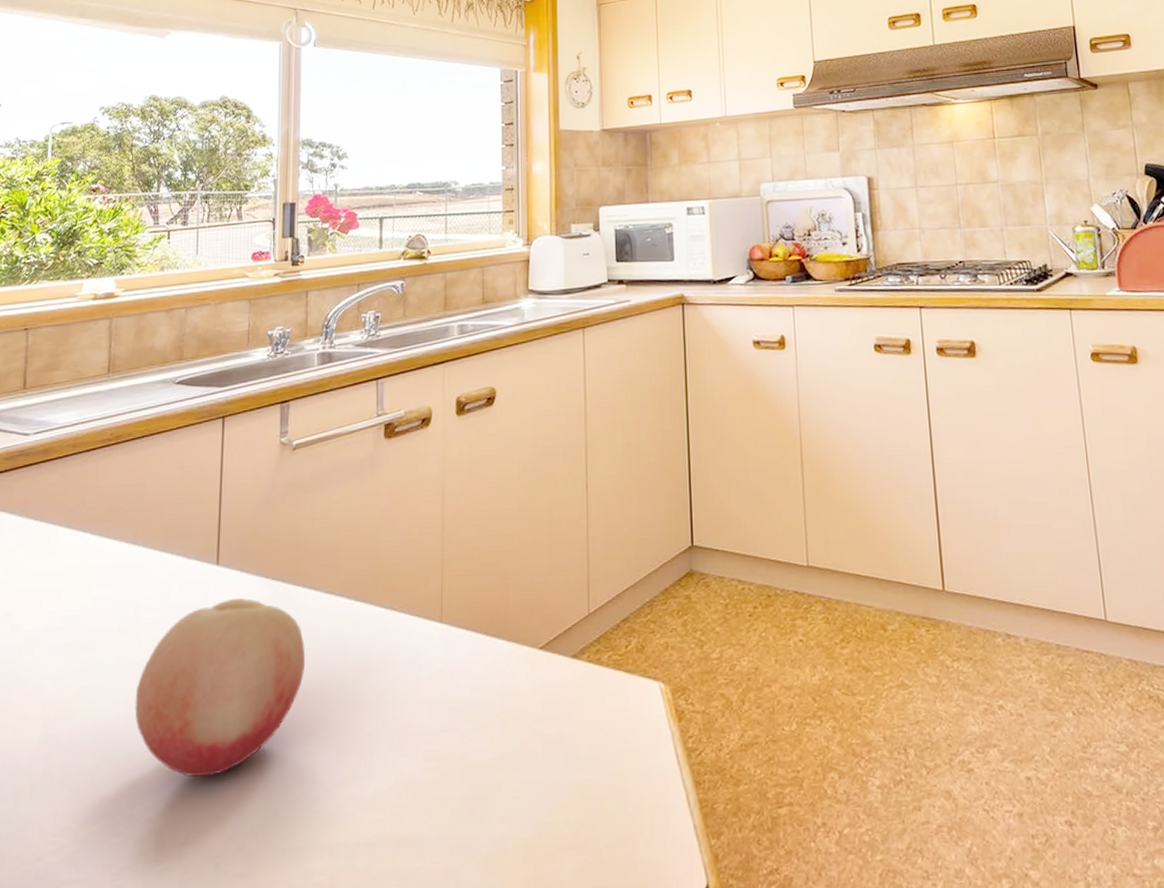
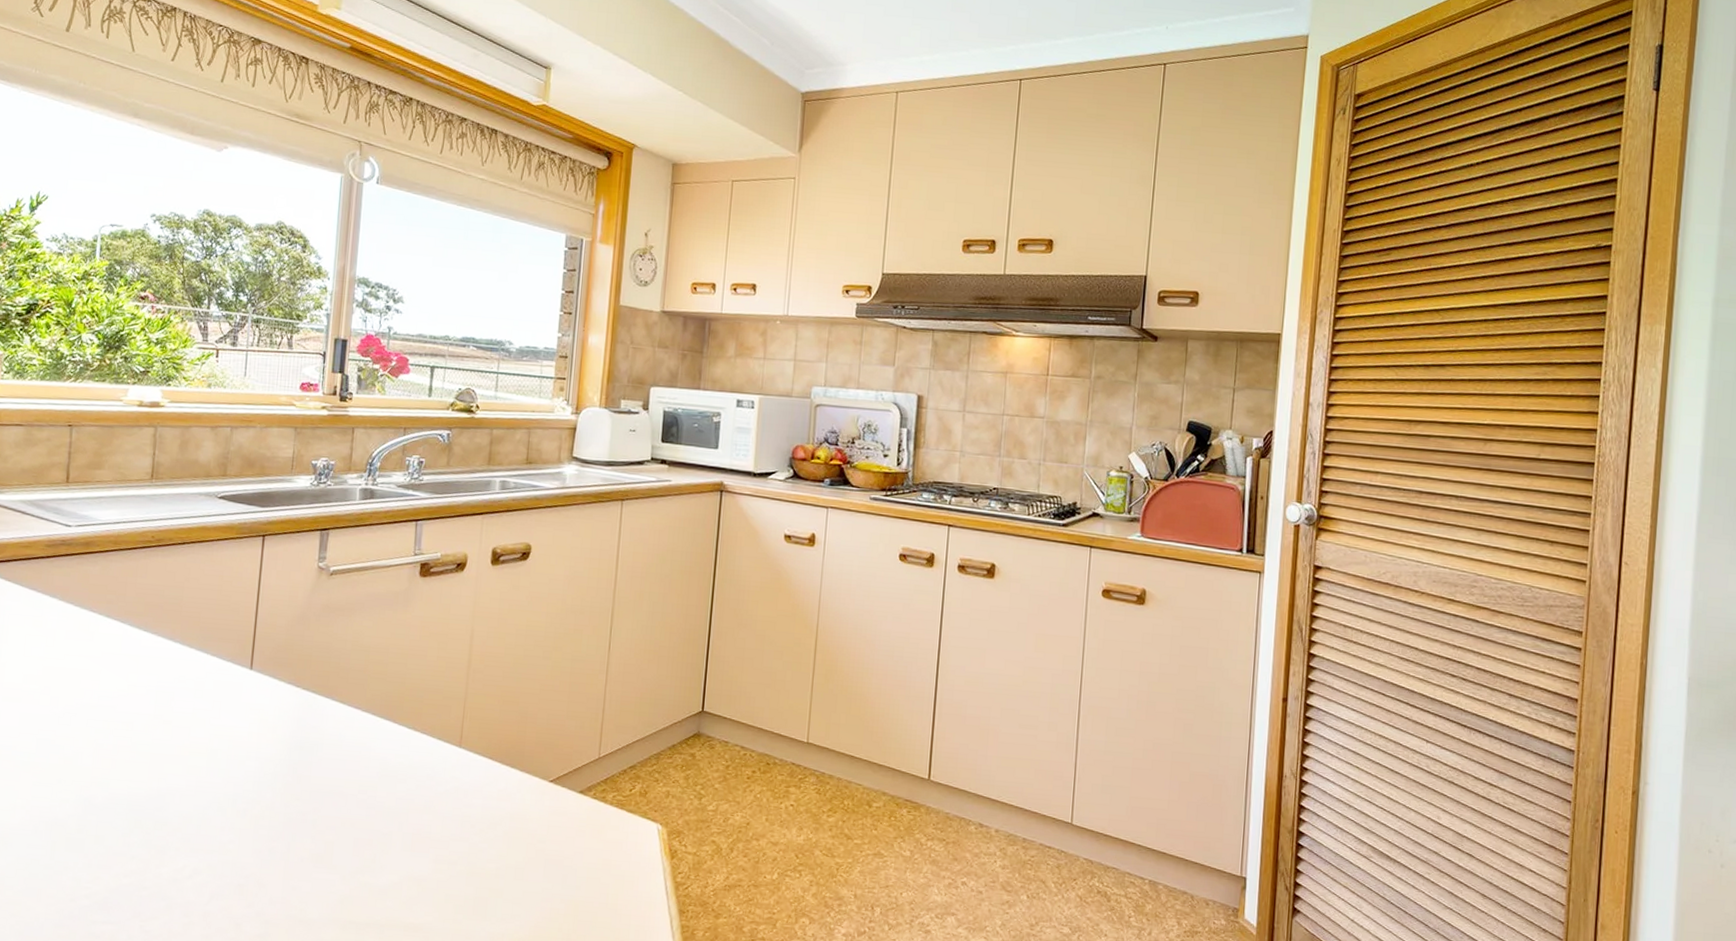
fruit: present [135,597,306,778] -> none [166,701,331,851]

